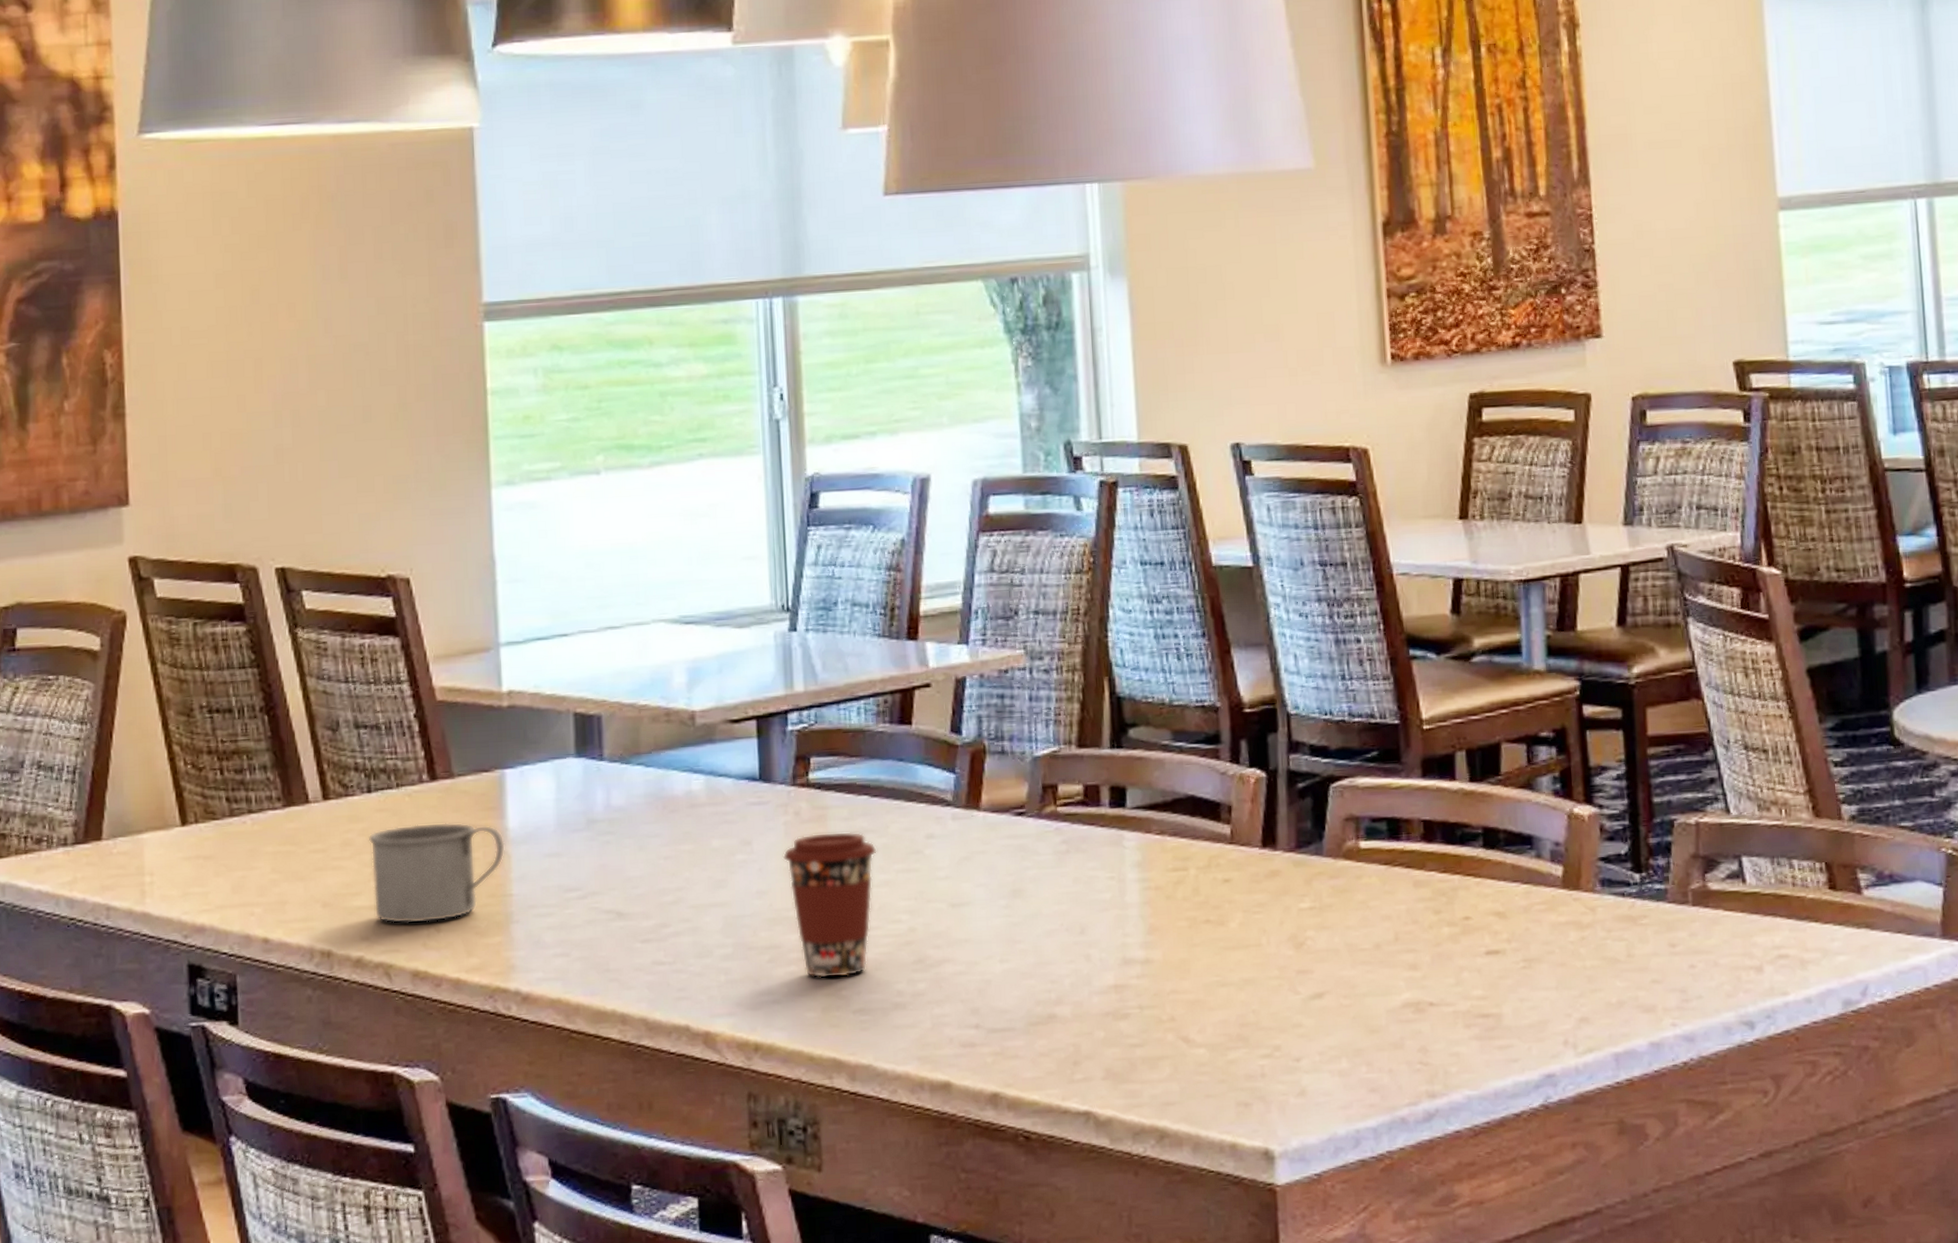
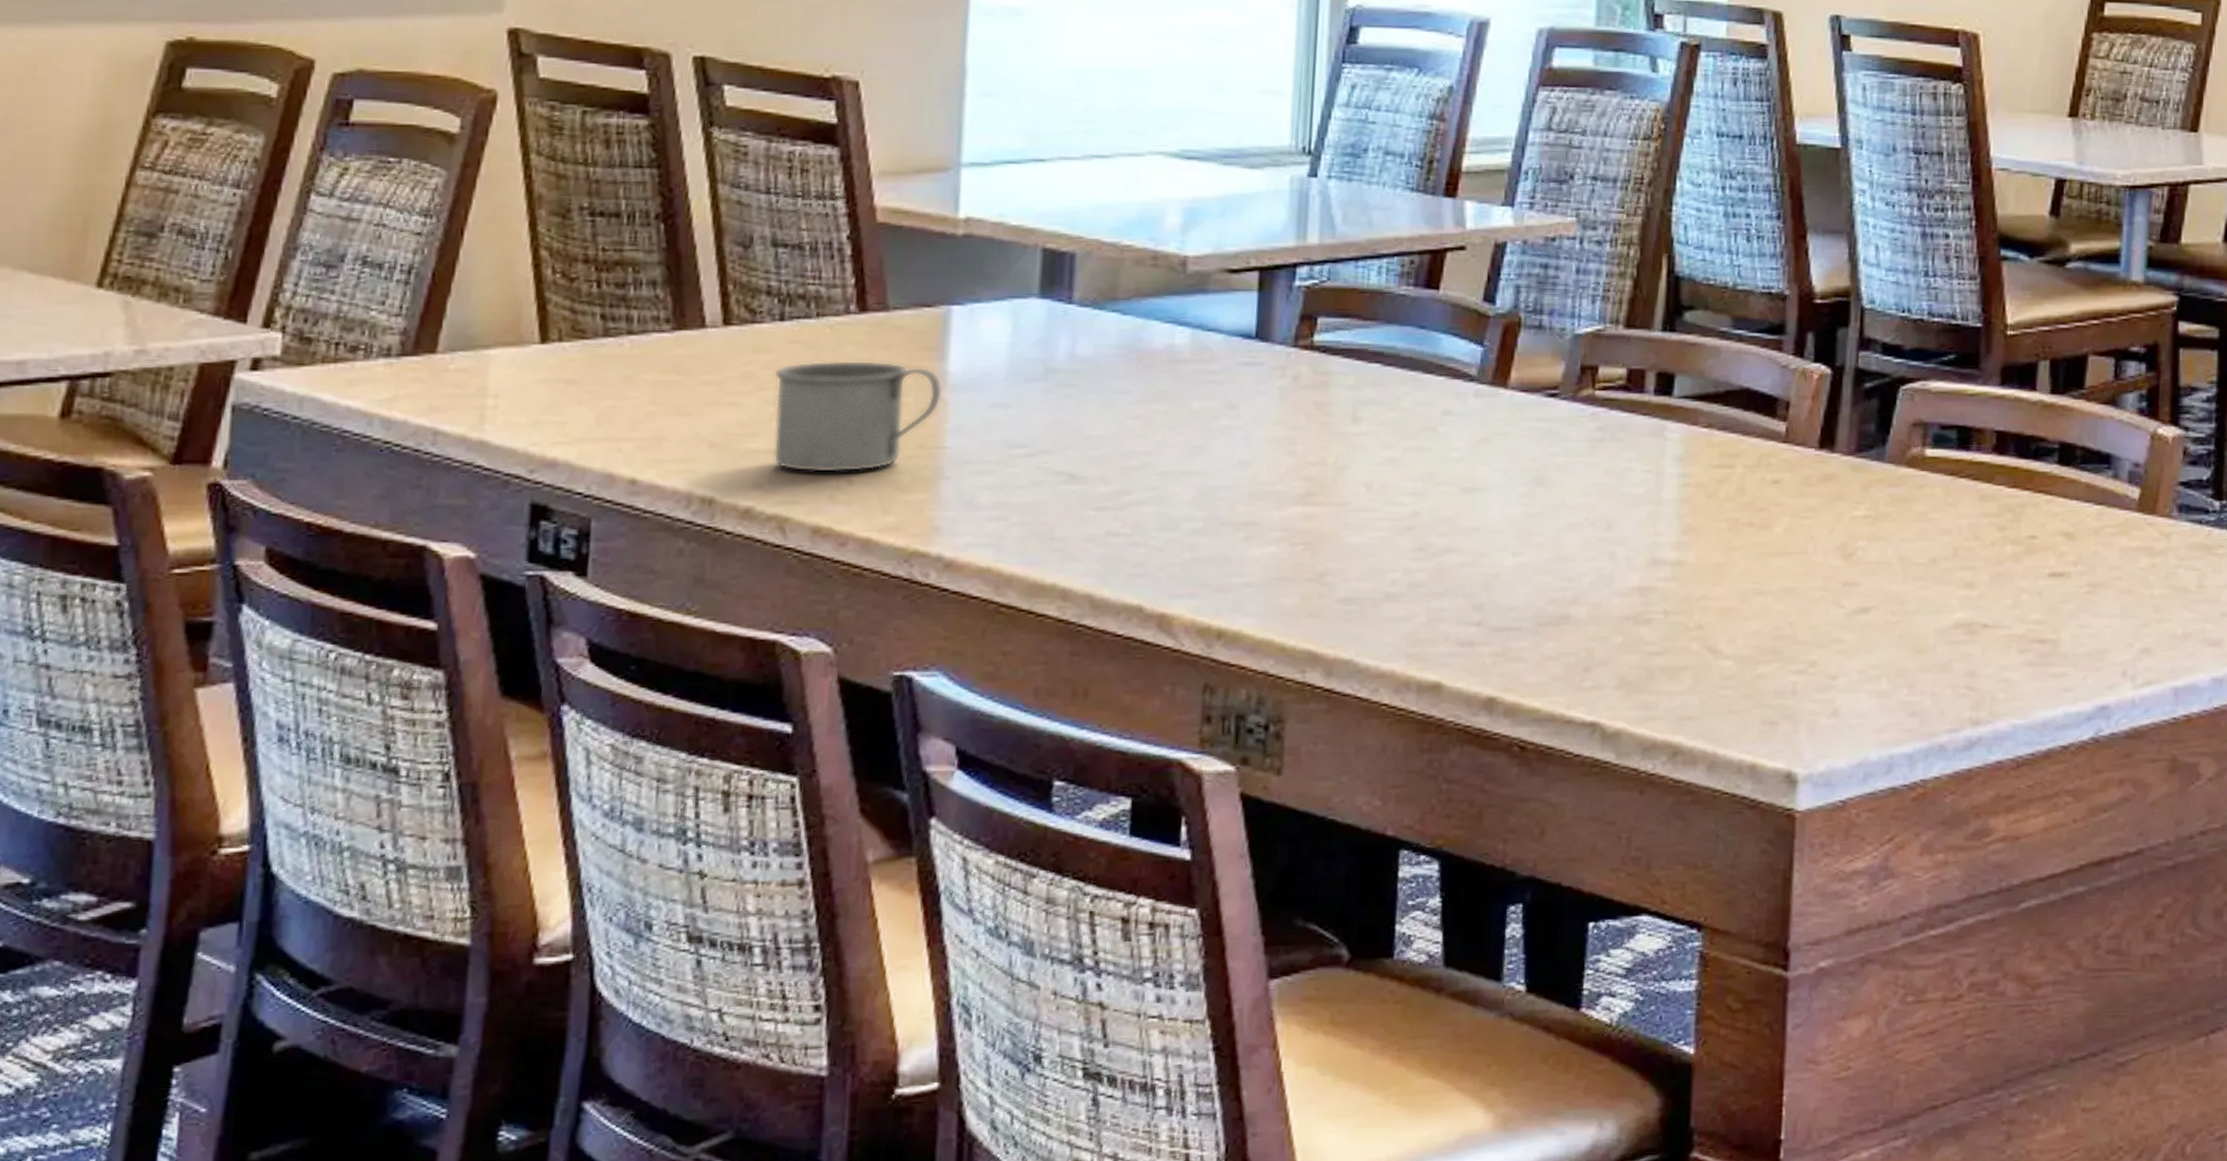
coffee cup: present [782,831,877,979] -> none [1273,401,1384,562]

